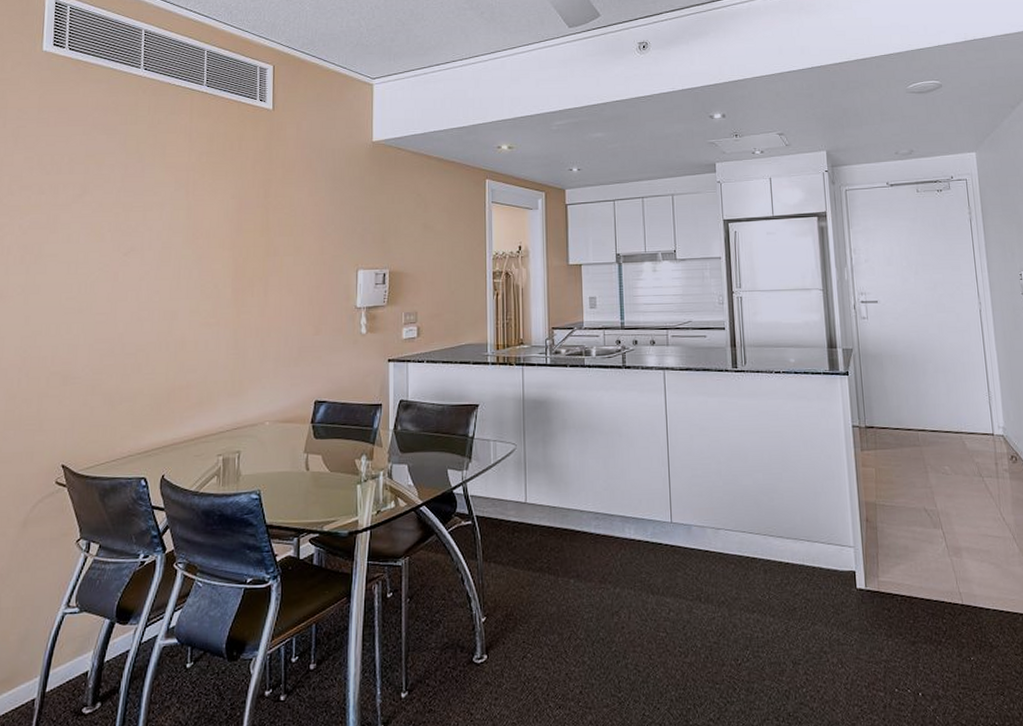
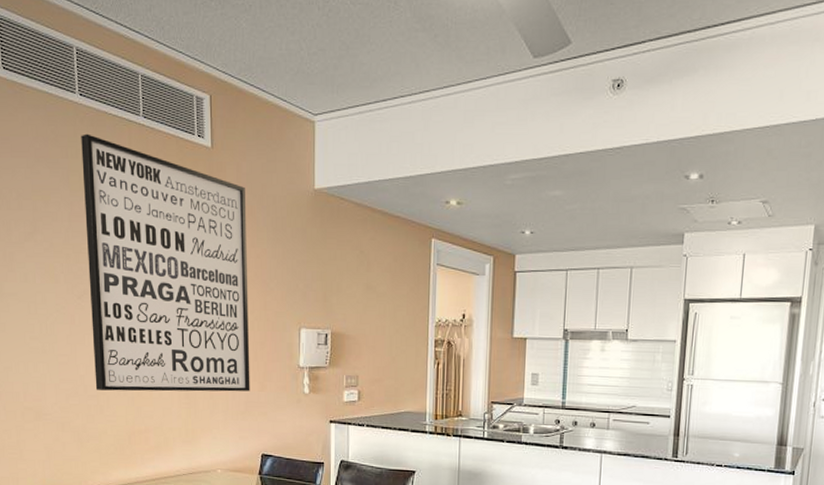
wall art: none [134,102,306,347] -> present [81,133,250,392]

